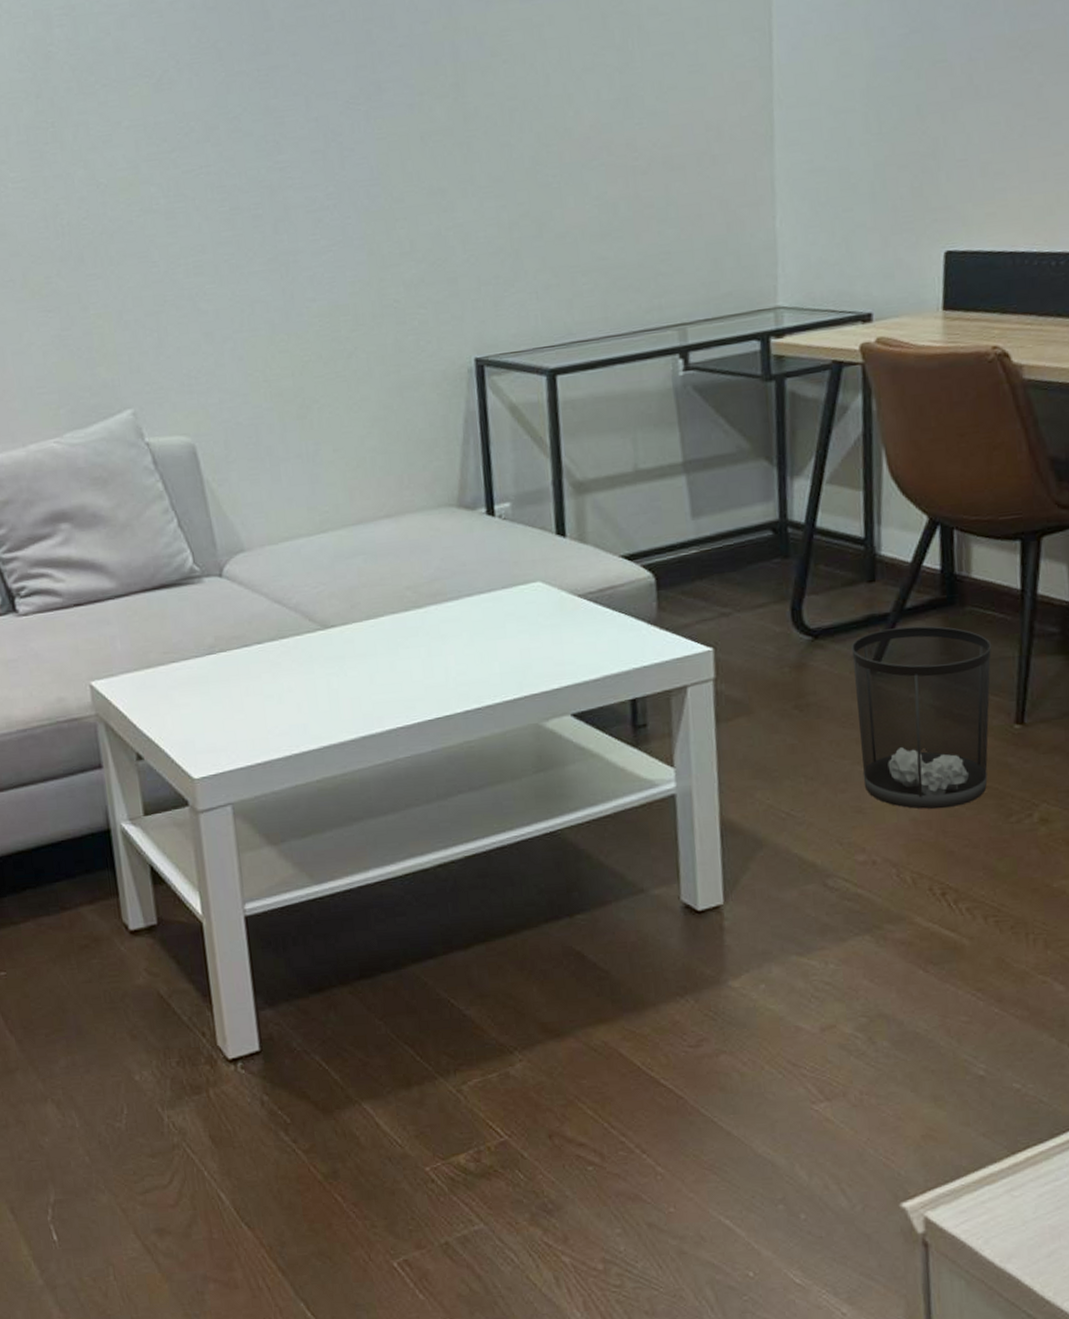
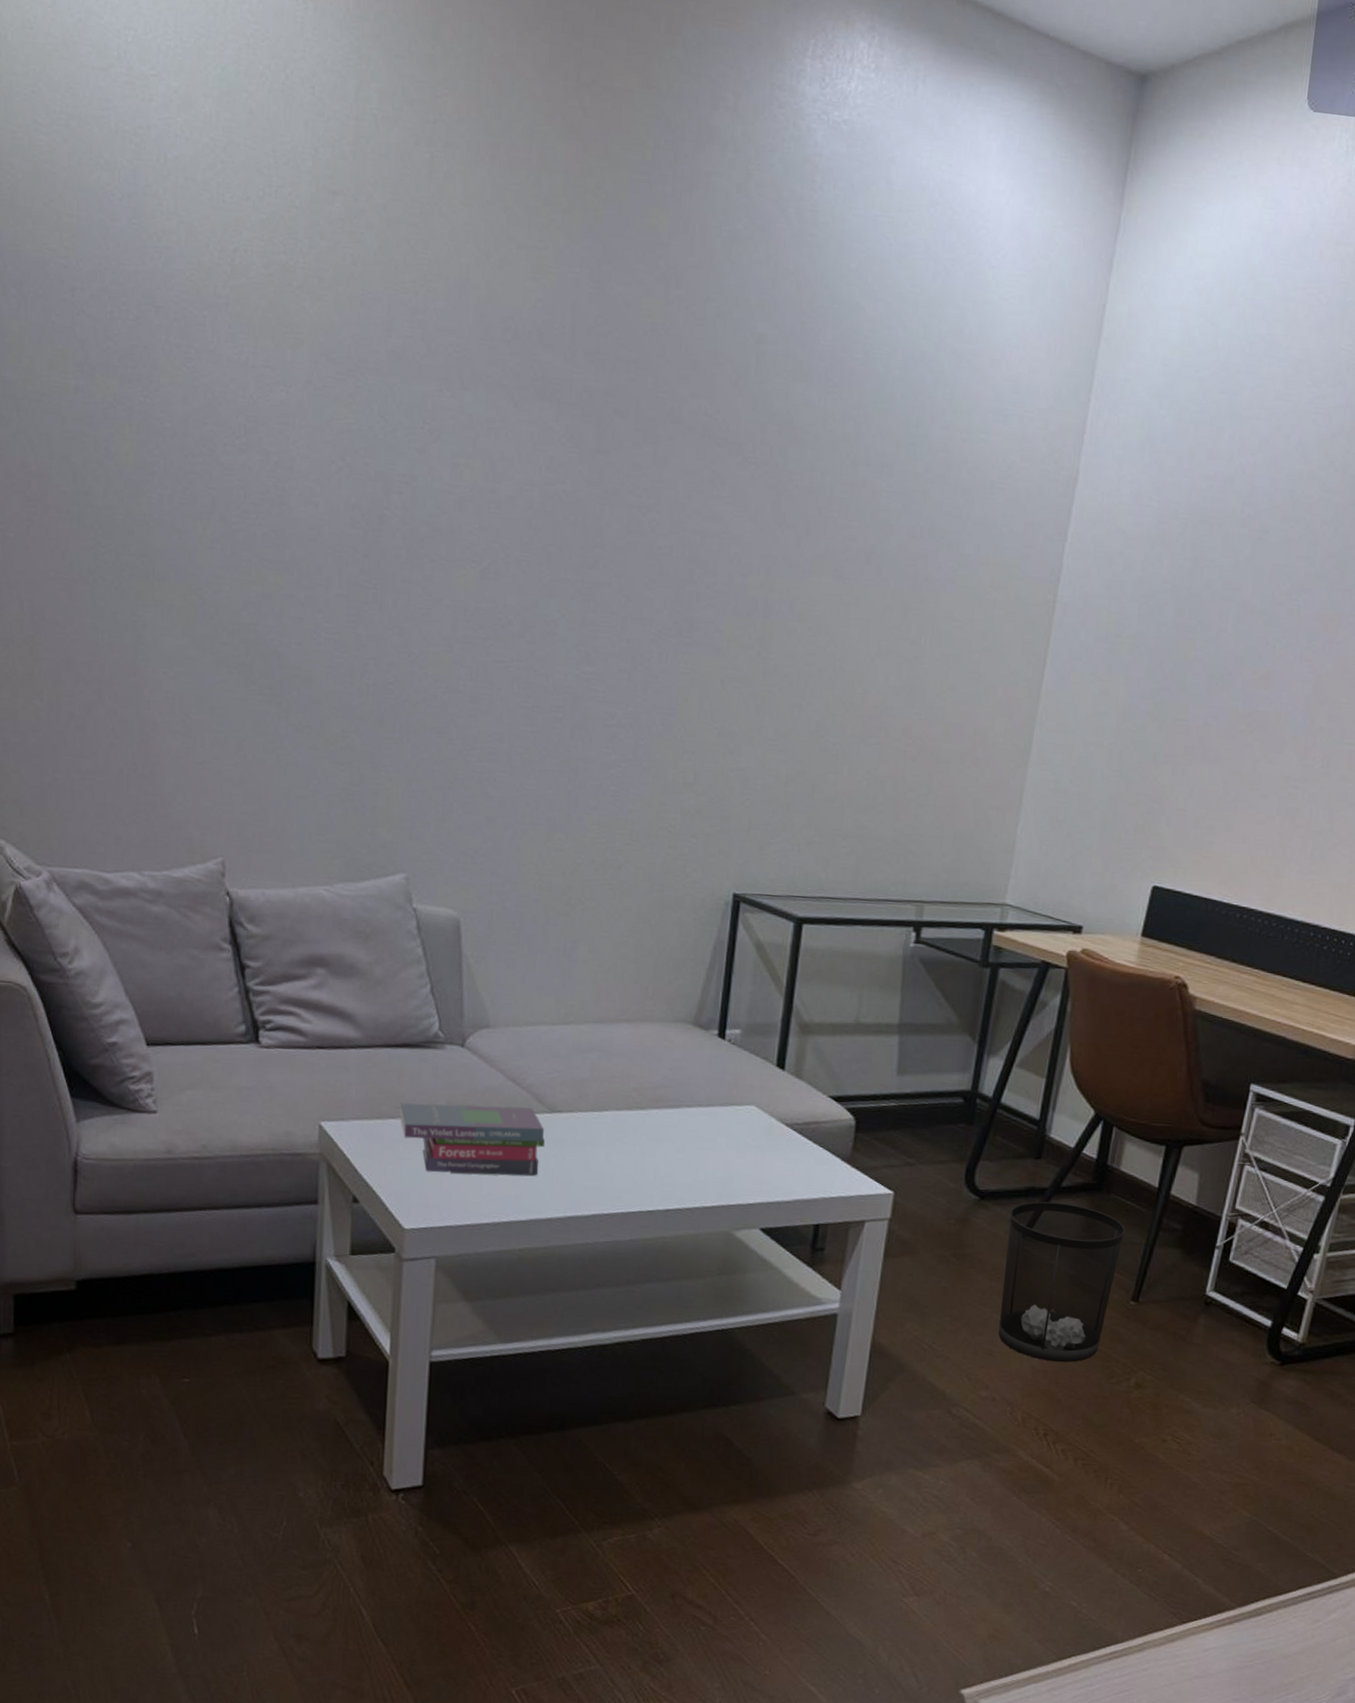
books: none [167,628,323,715] -> present [399,1103,545,1176]

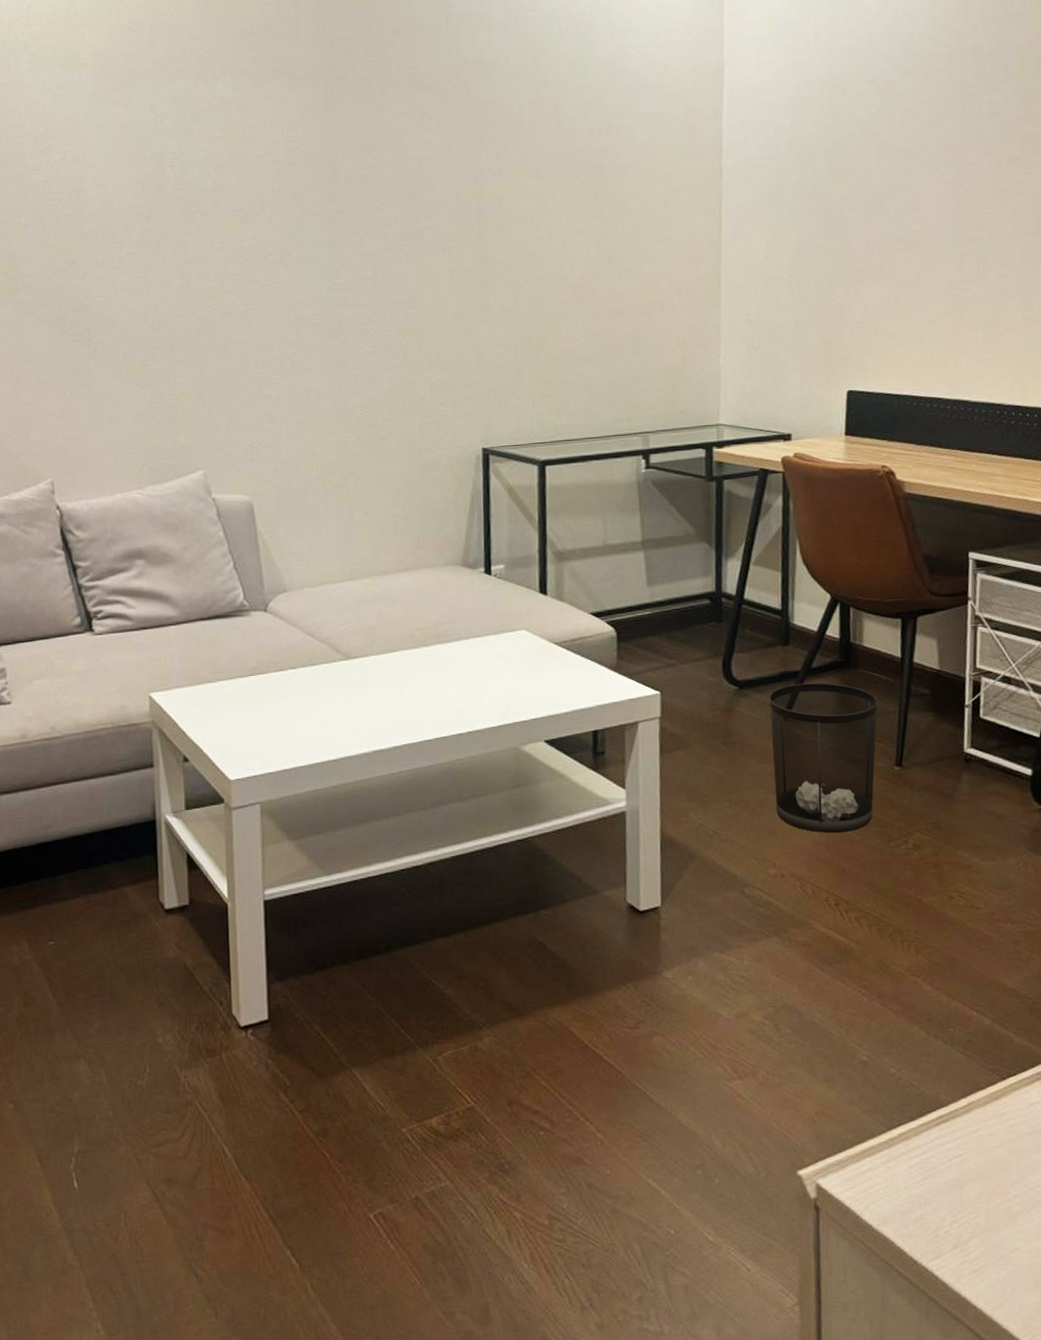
books: present [399,1103,545,1176] -> none [216,658,345,727]

